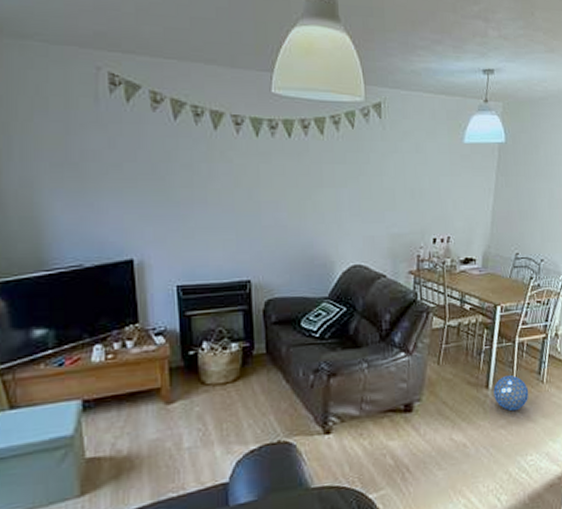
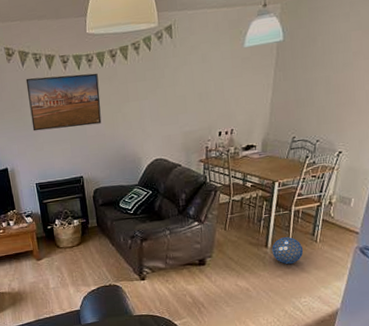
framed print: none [177,136,284,212] -> present [25,73,102,131]

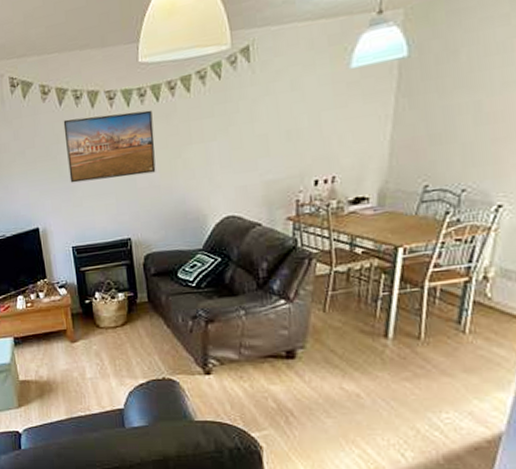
ball: present [272,237,304,265] -> none [394,324,444,364]

